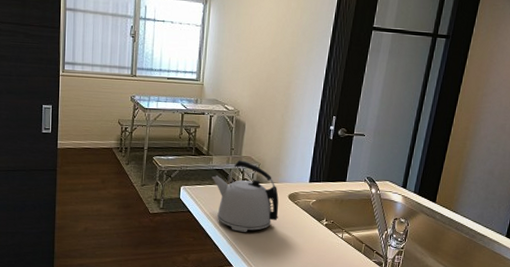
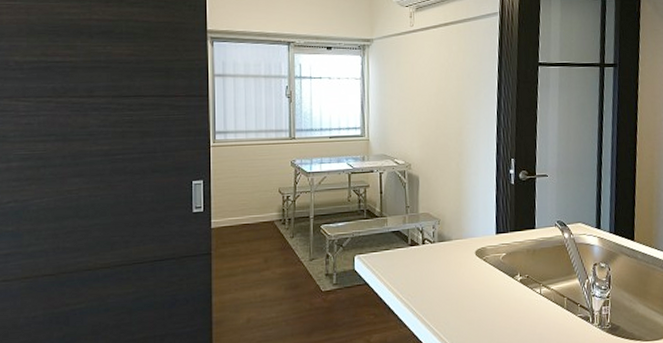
kettle: present [212,160,279,232] -> none [388,218,467,301]

